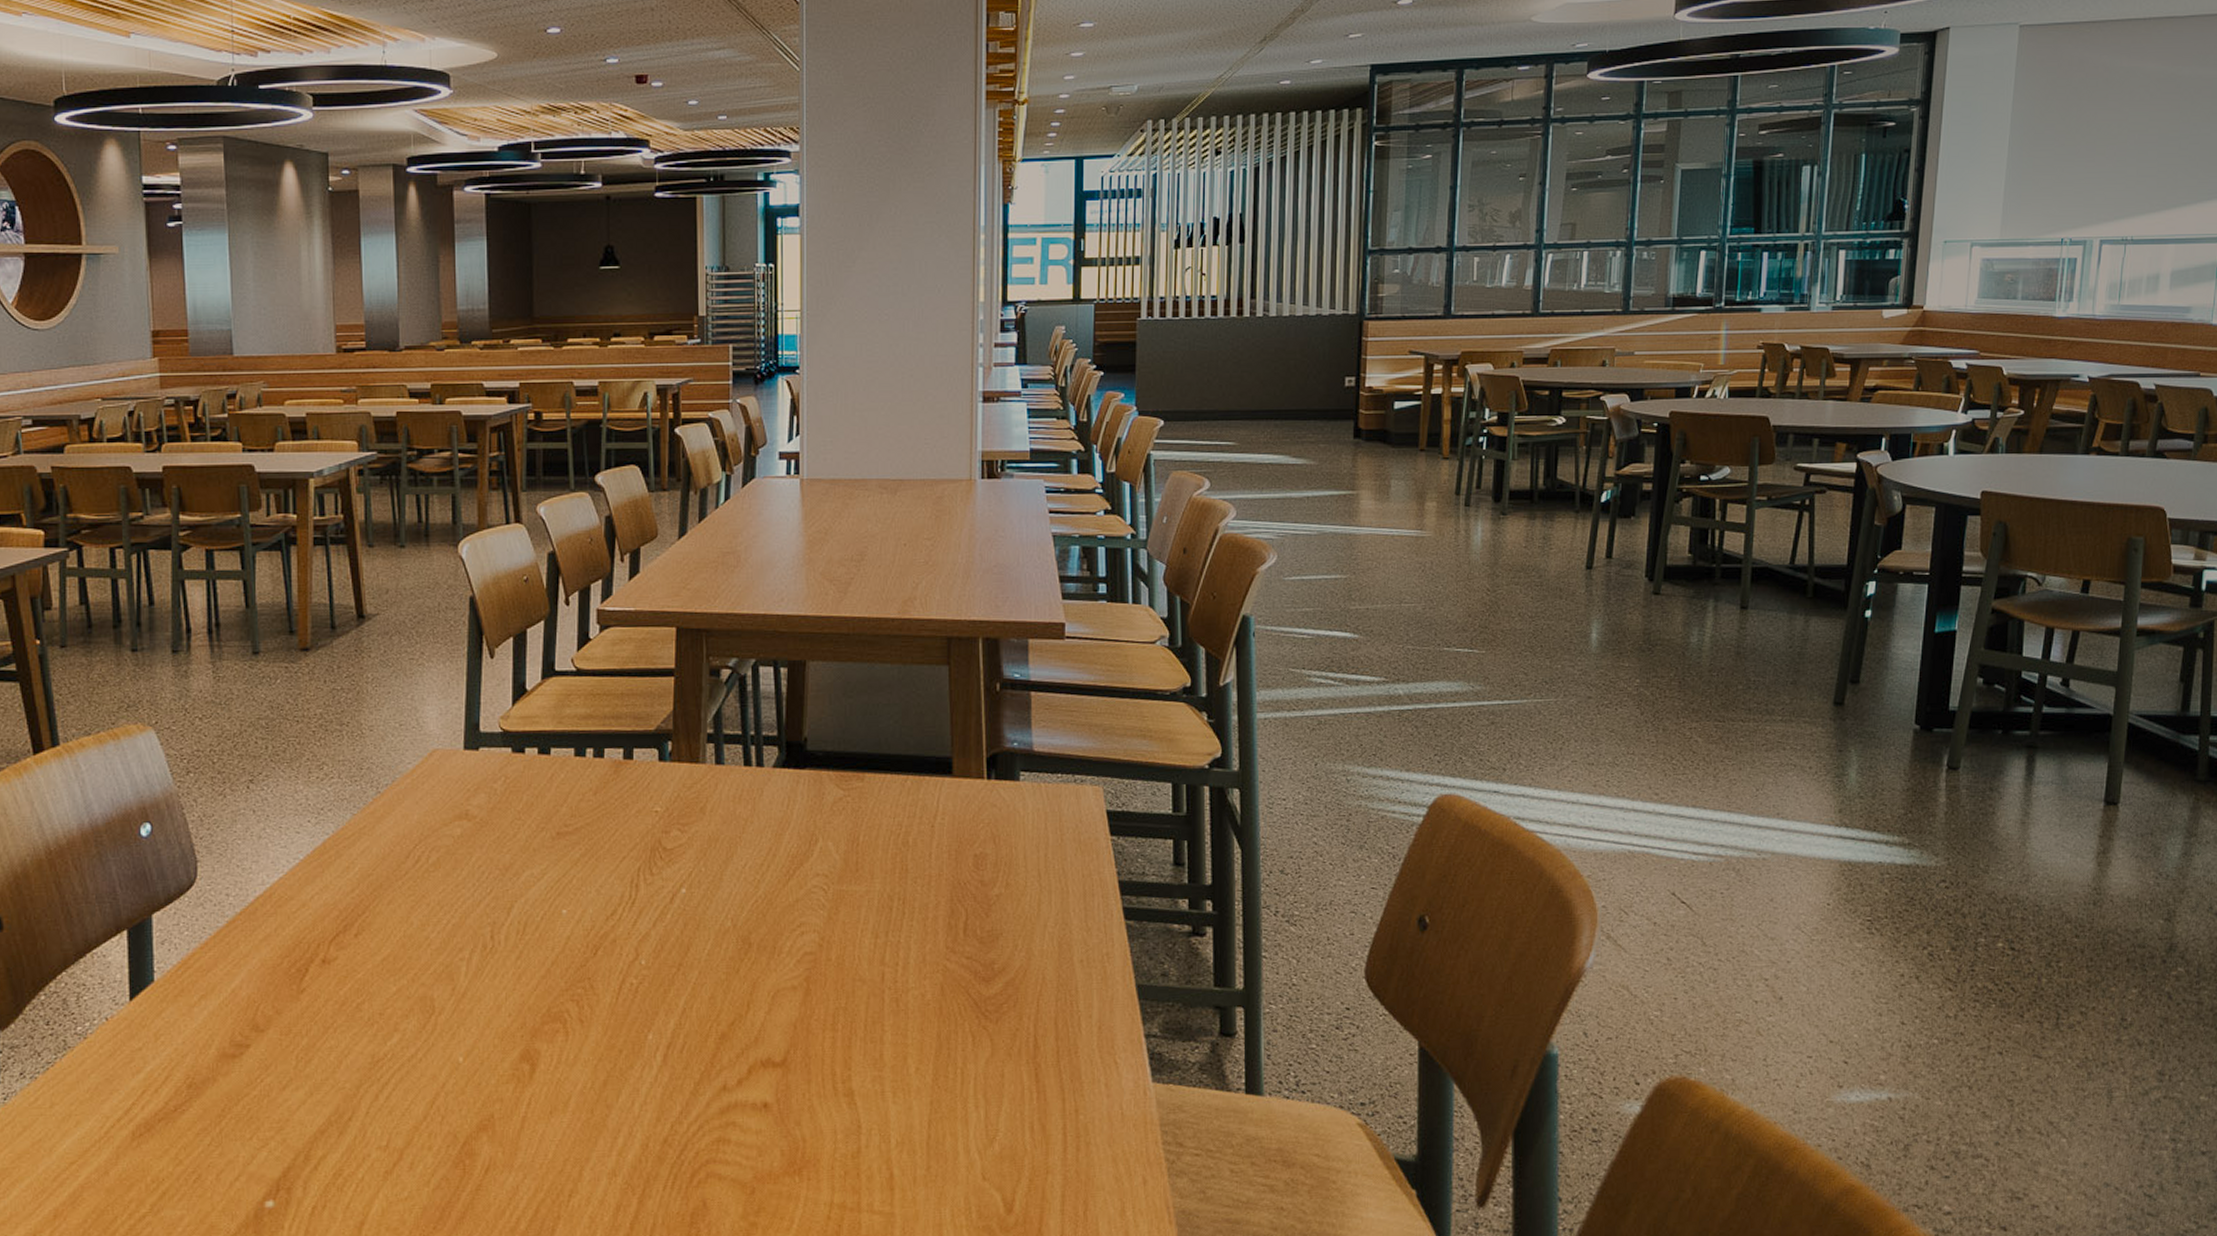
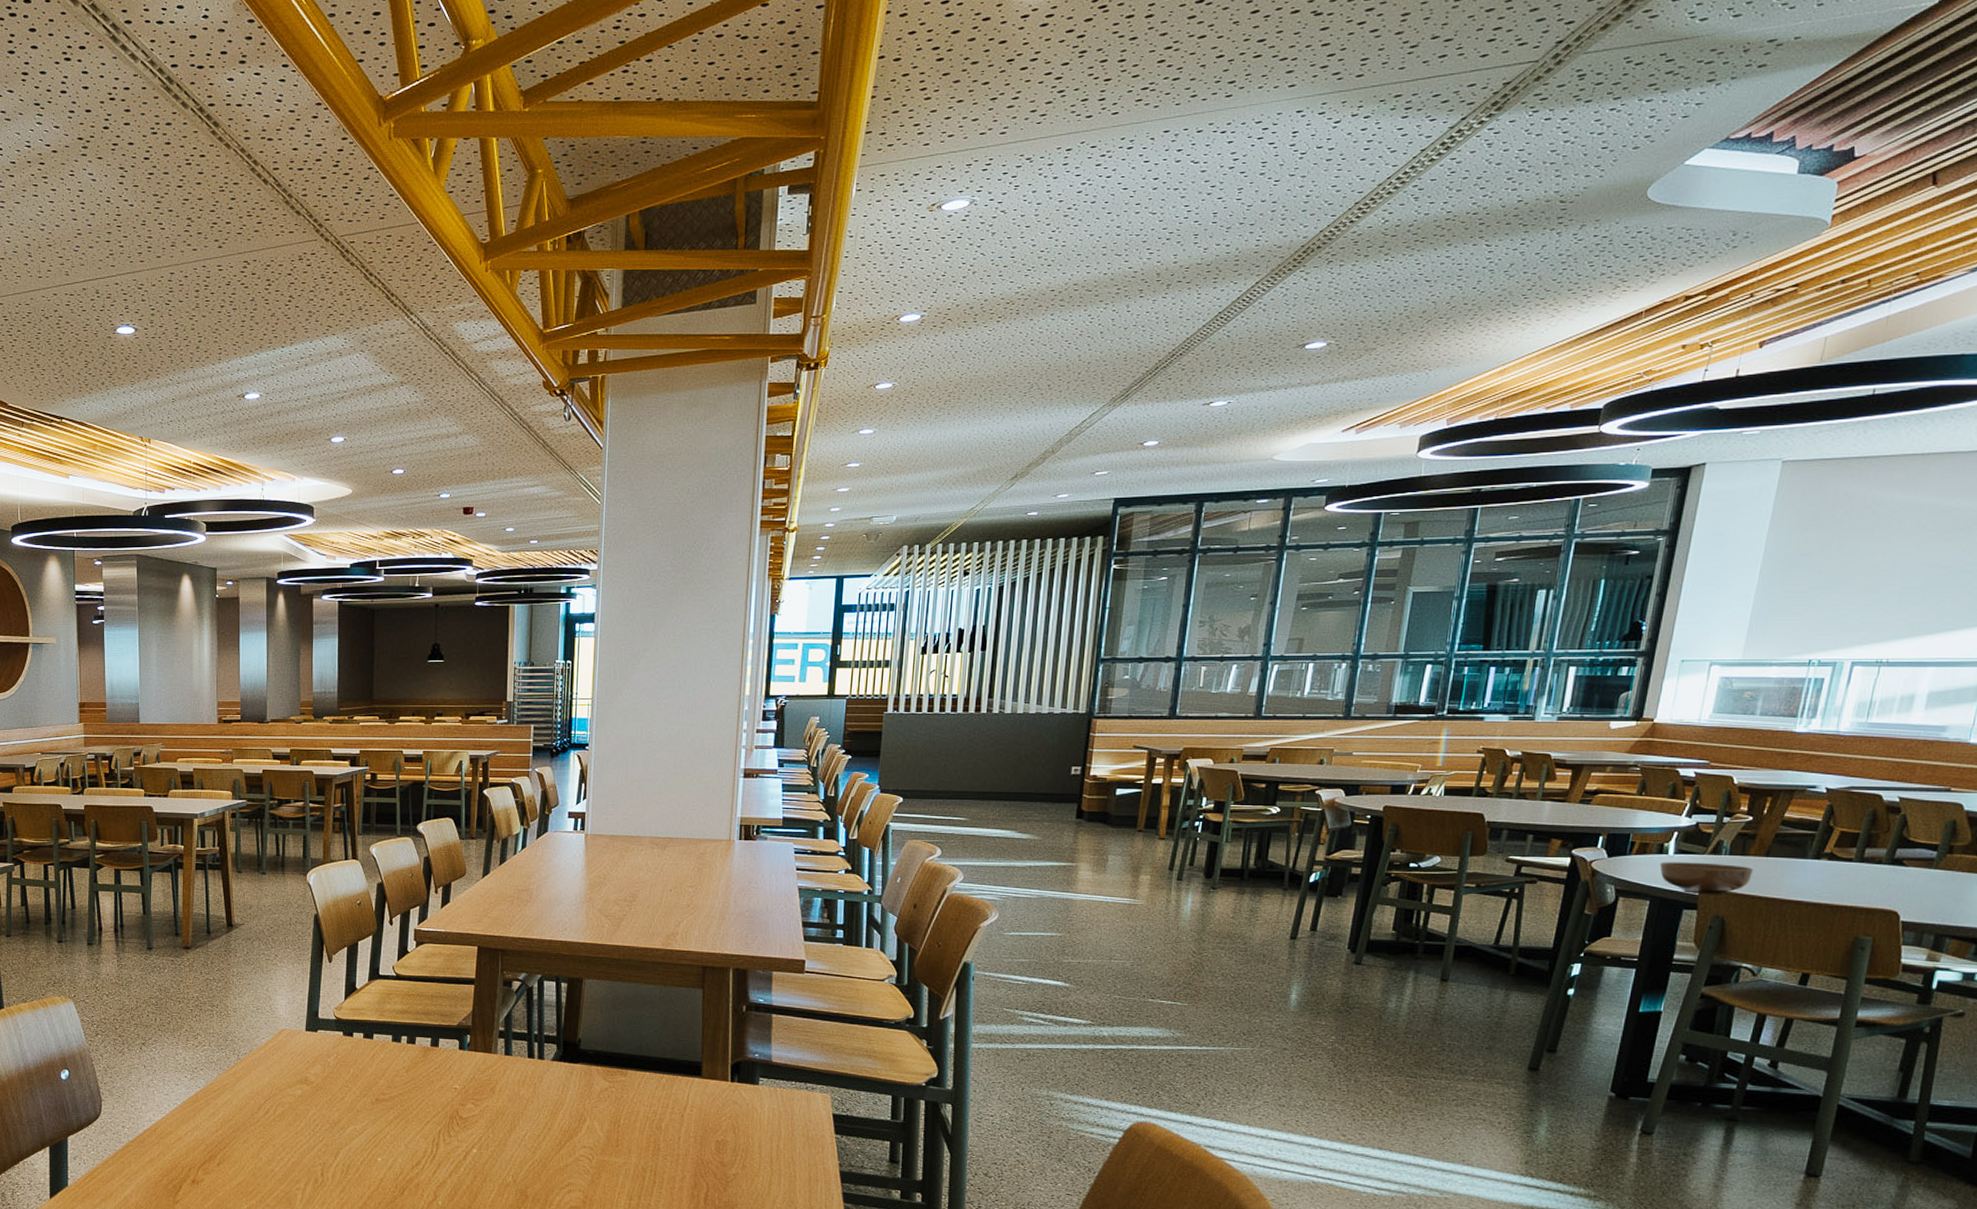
bowl: none [1942,462,2030,499] -> present [1659,862,1754,895]

